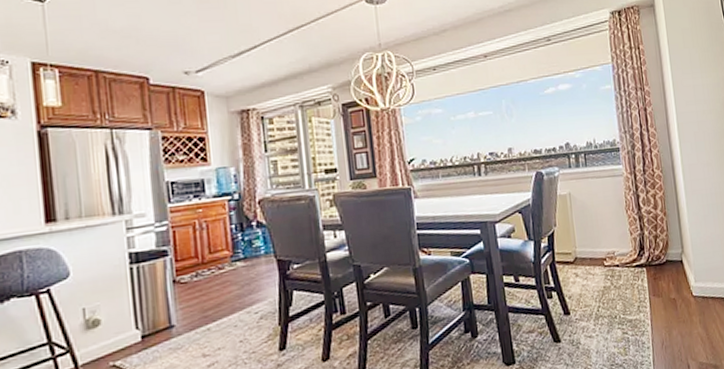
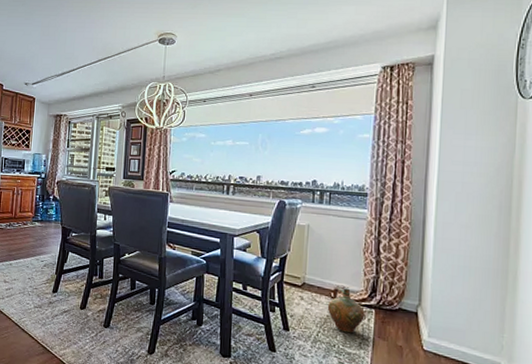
ceramic jug: none [602,252,638,300] -> present [327,287,365,334]

